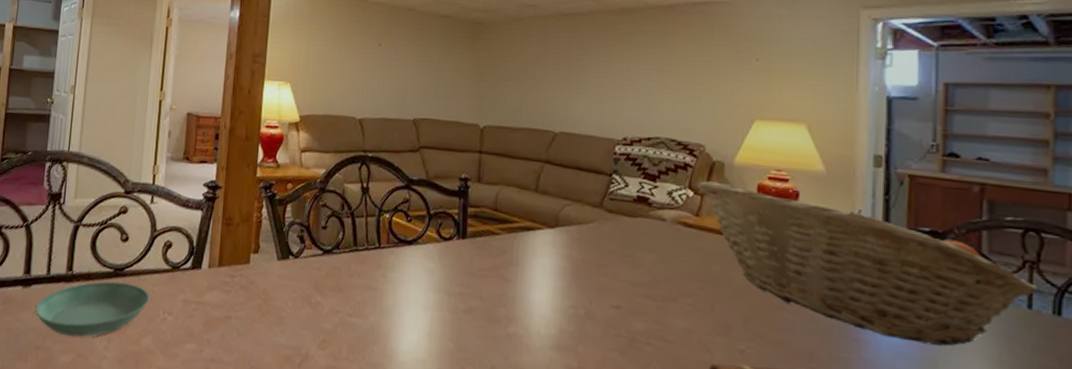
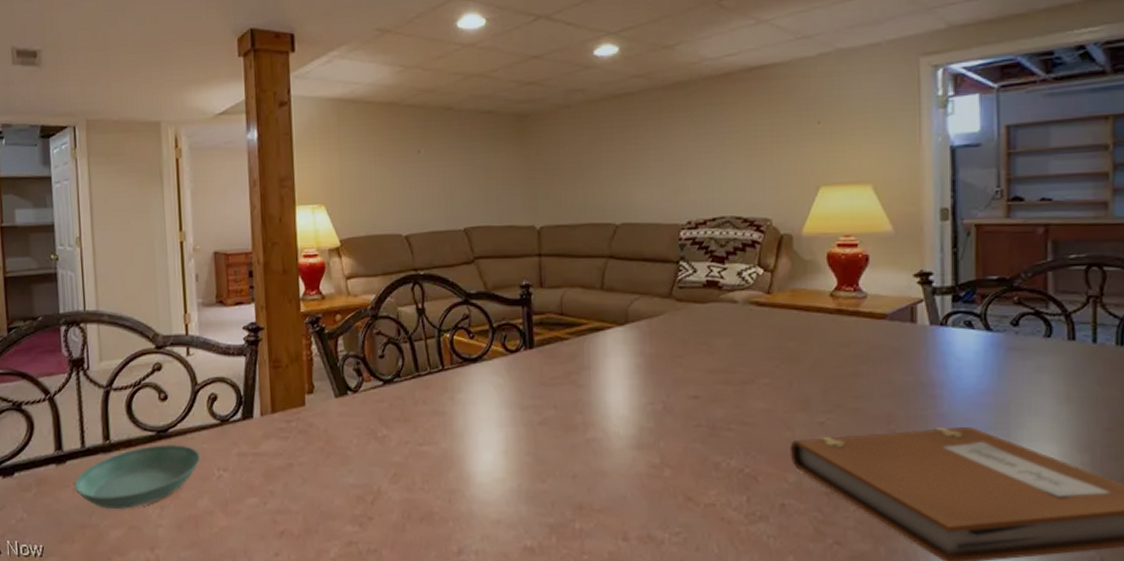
fruit basket: present [698,181,1039,346] -> none [767,256,1102,391]

